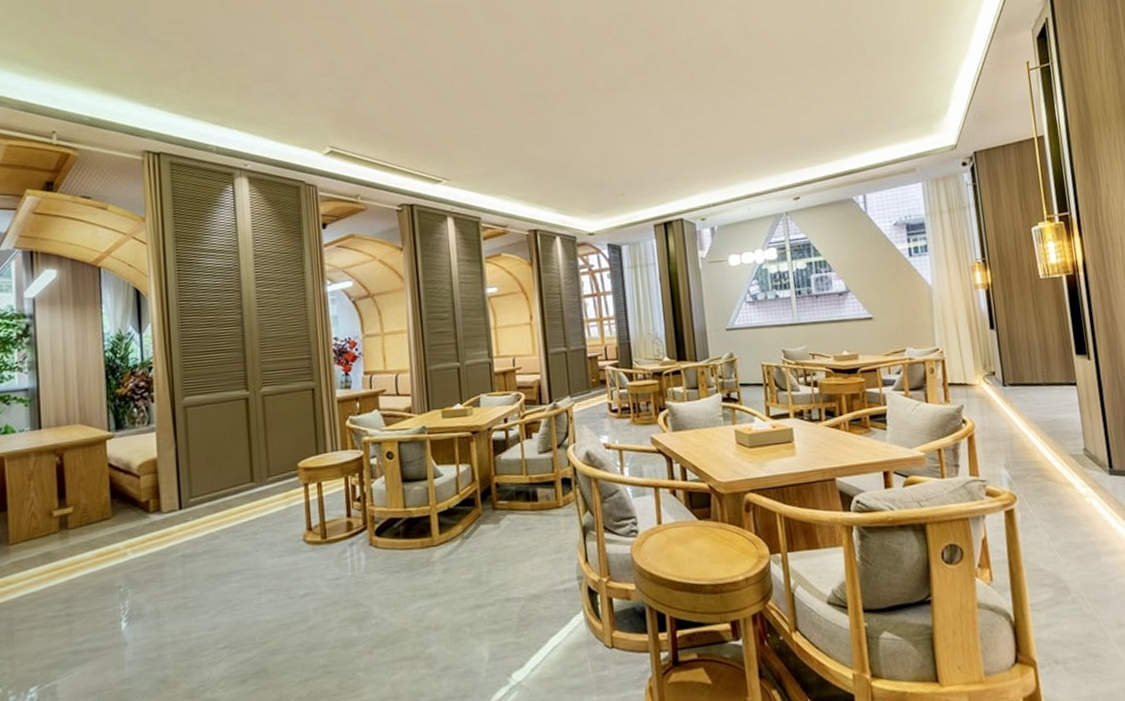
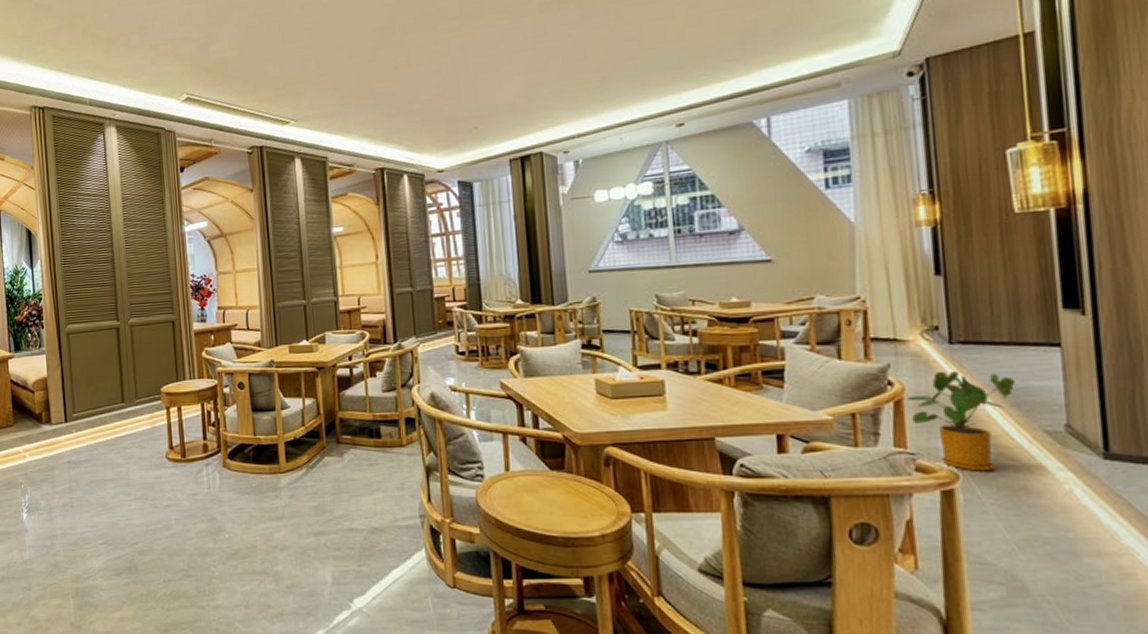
house plant: none [975,408,1050,493] -> present [904,370,1016,472]

